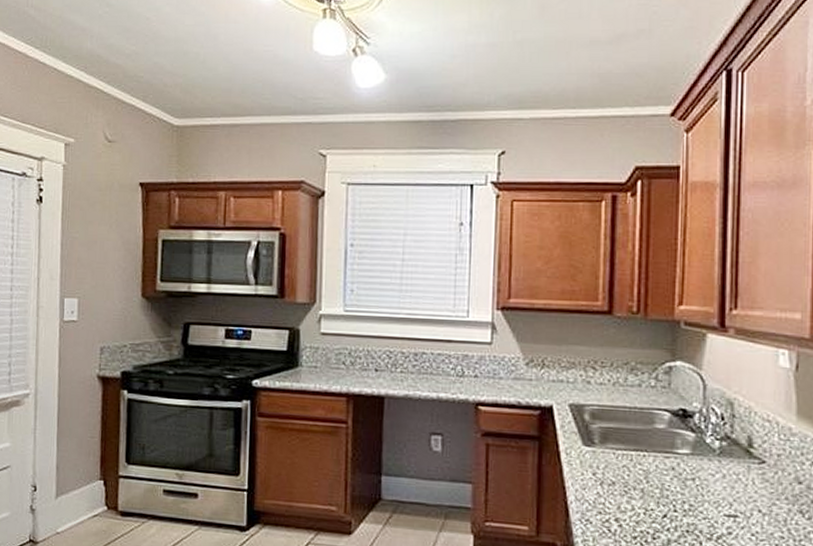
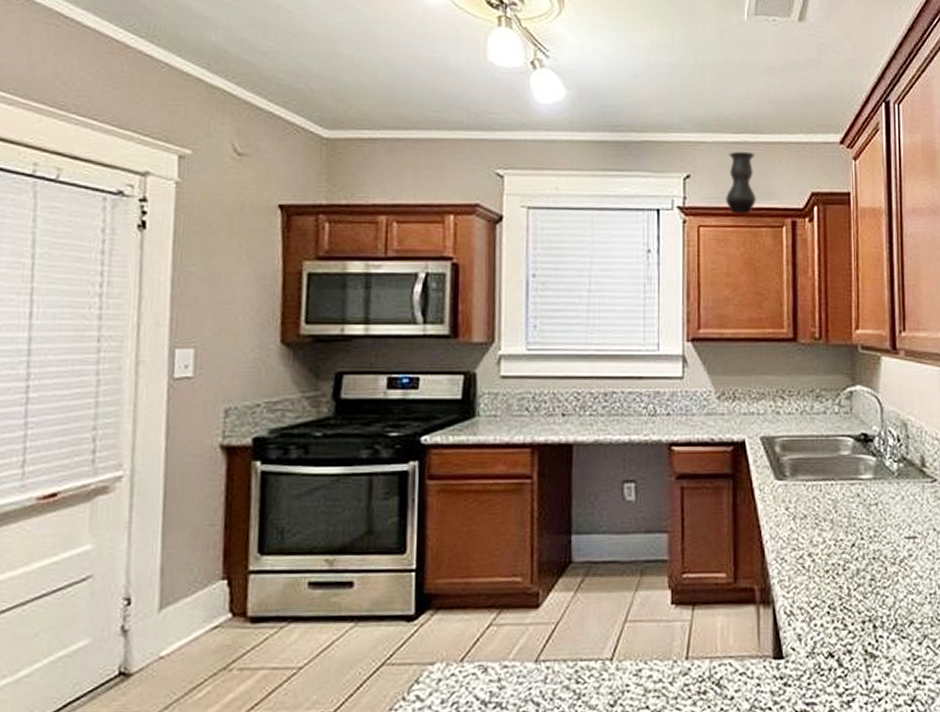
vase: none [540,127,575,189] -> present [725,151,756,214]

